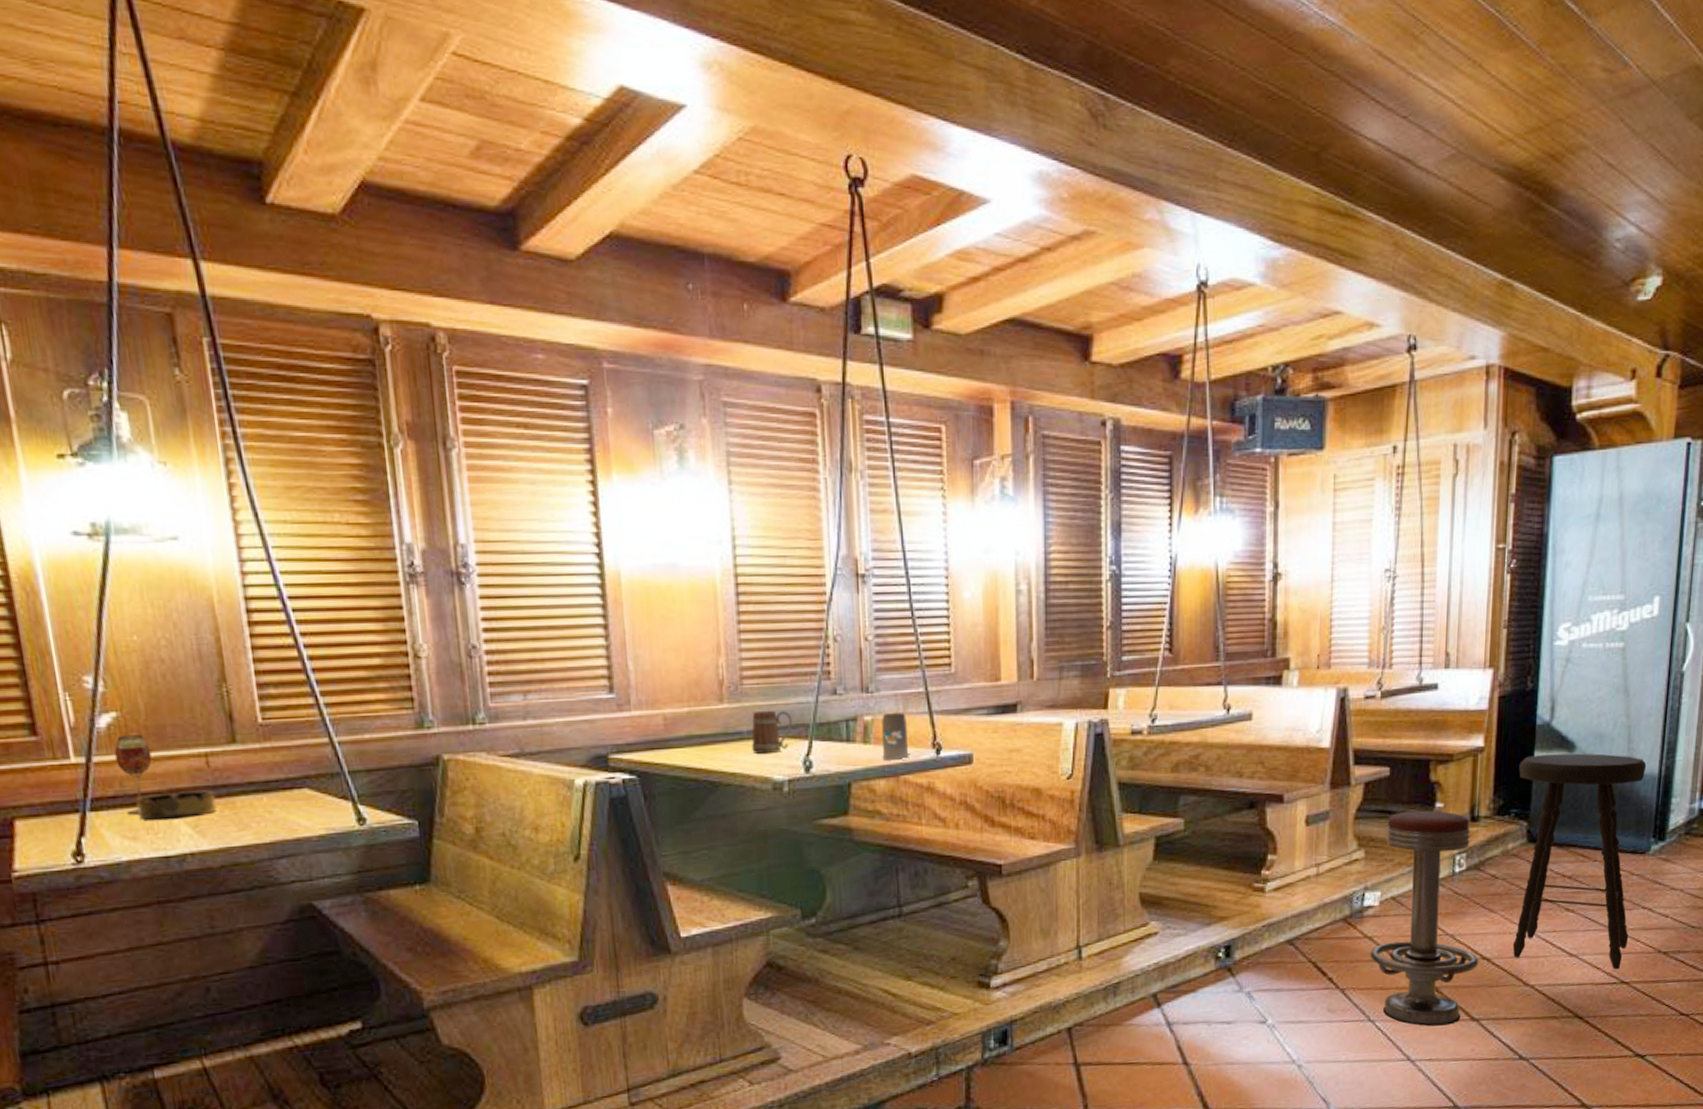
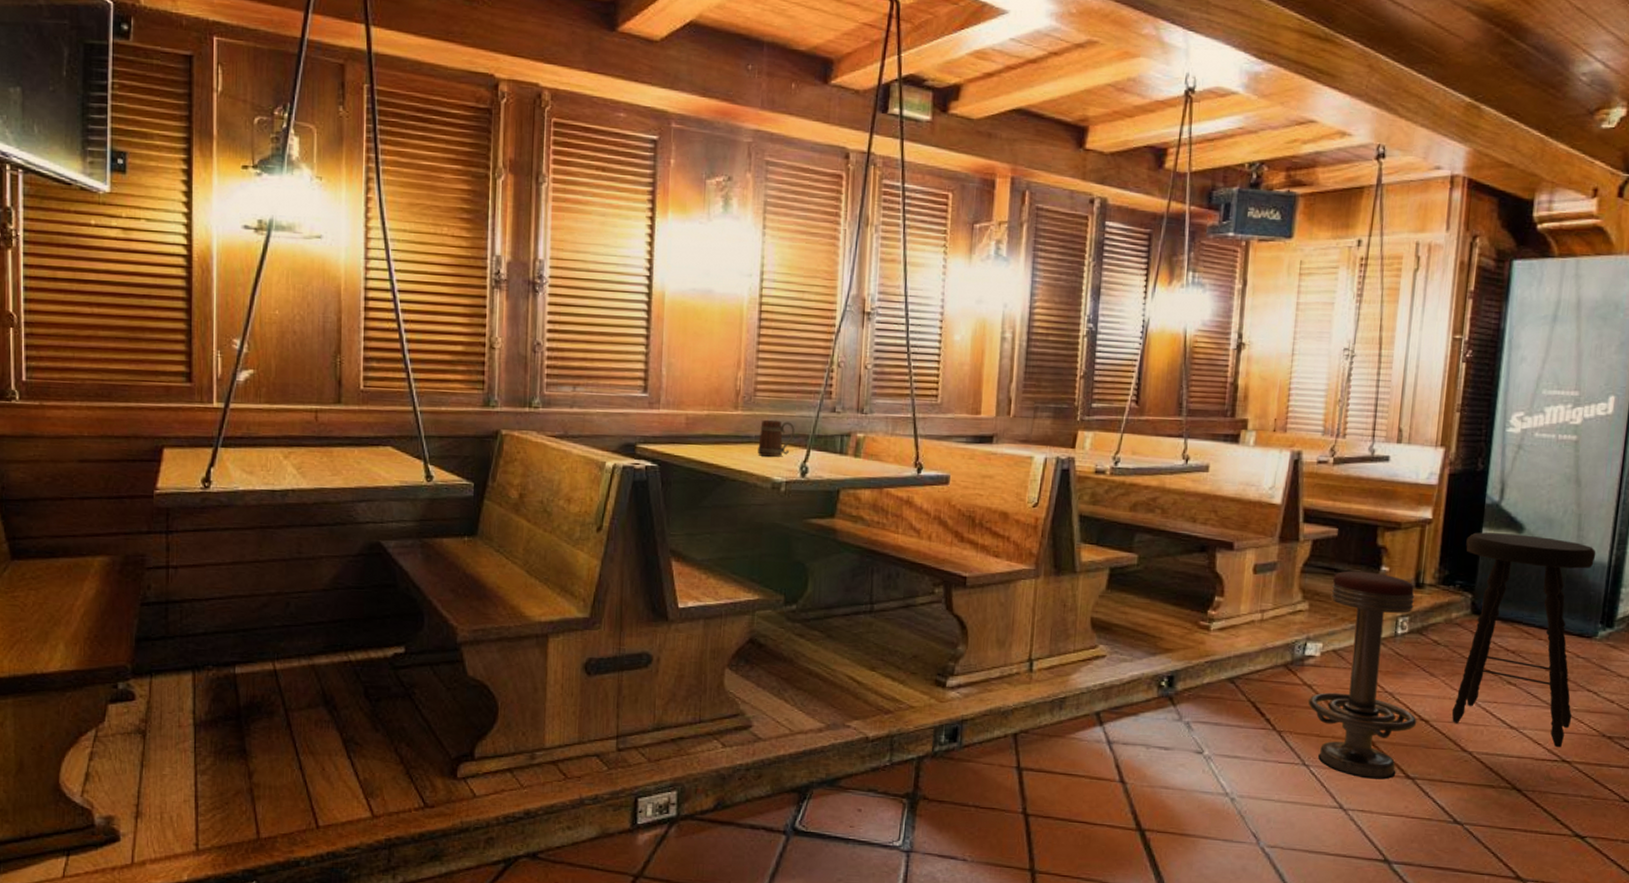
wineglass: present [114,735,152,815] -> none [247,389,275,453]
ashtray: present [135,790,217,820] -> none [257,438,318,460]
beer mug: present [882,713,909,762] -> none [869,433,894,476]

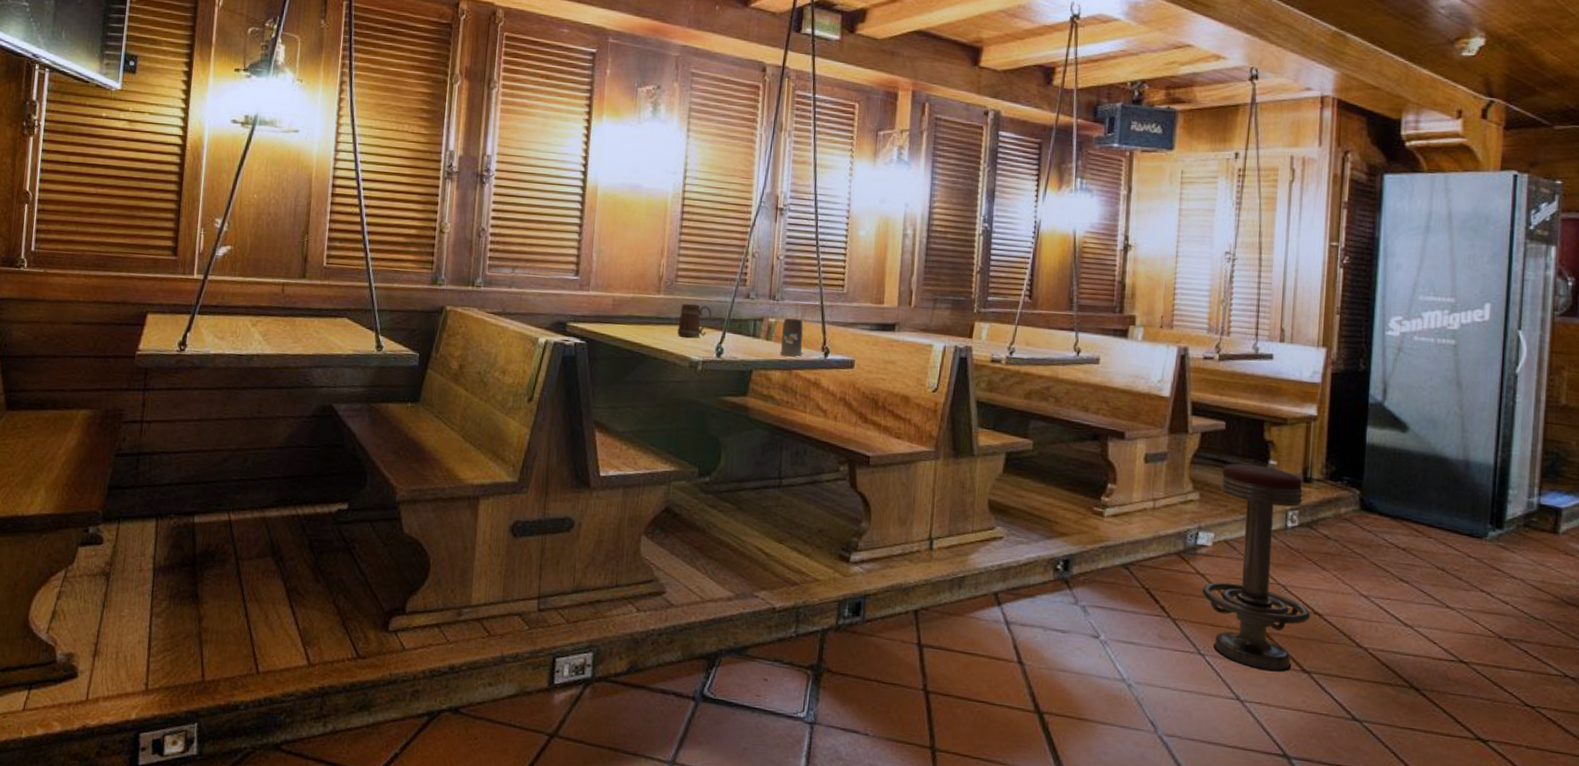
beer mug: none [869,433,894,476] -> present [779,318,803,359]
music stool: present [1451,532,1596,748] -> none [1345,430,1481,648]

